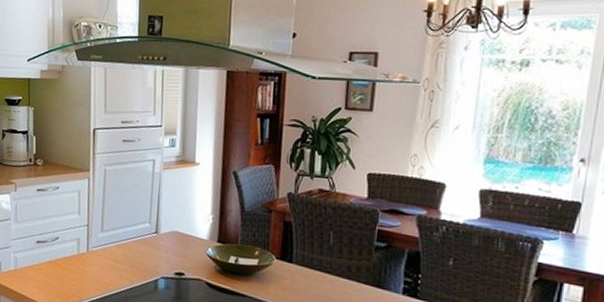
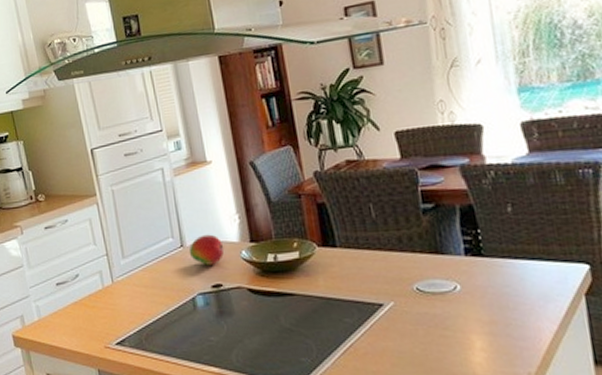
fruit: none [161,226,194,255] -> present [189,234,225,265]

